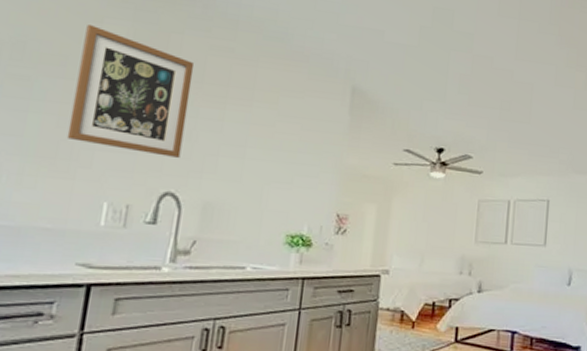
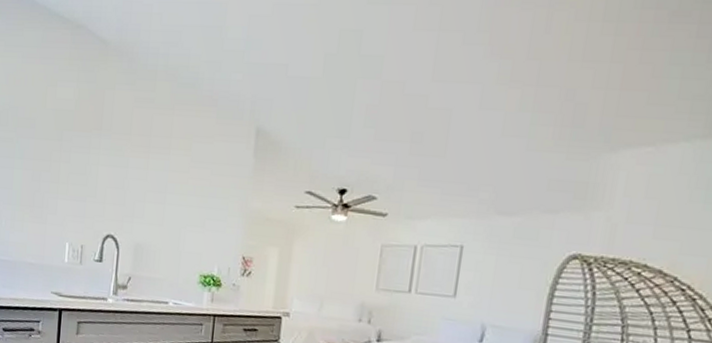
wall art: present [67,25,195,158] -> none [39,89,124,204]

